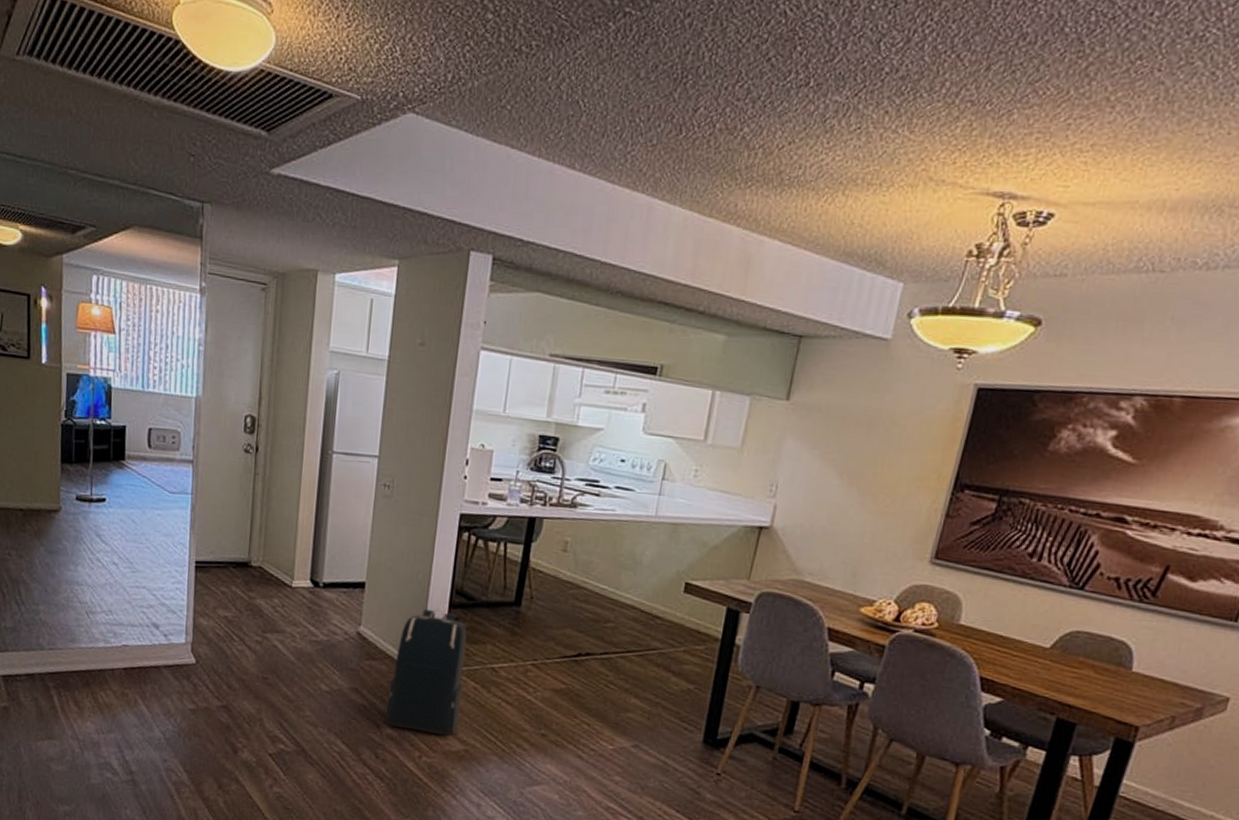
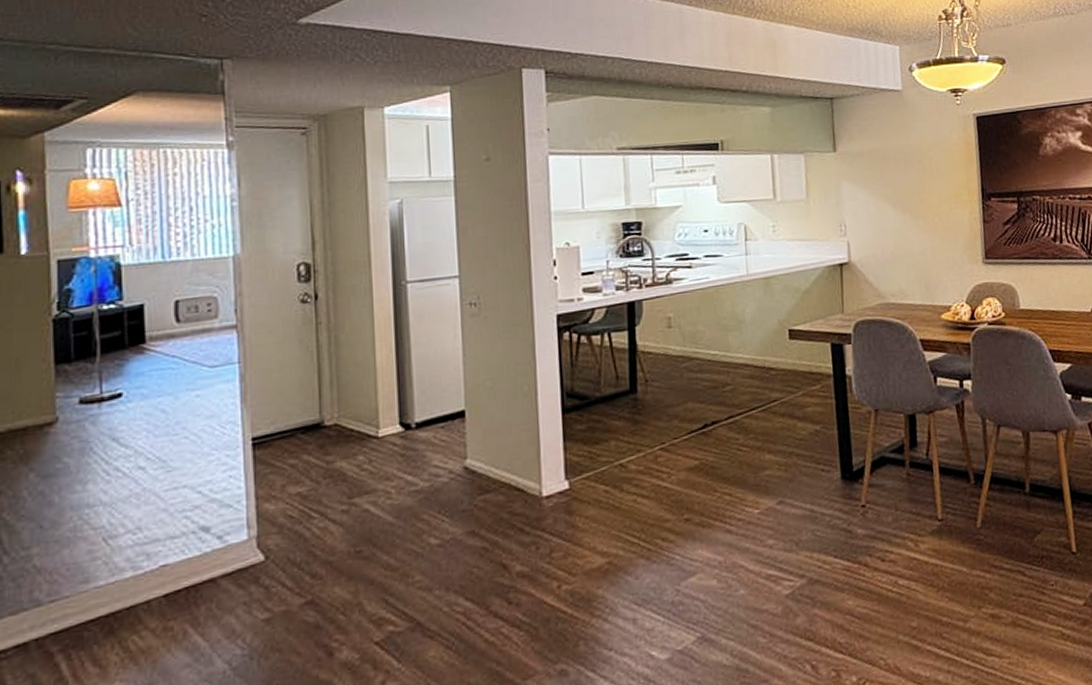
backpack: present [385,608,467,735] -> none [510,417,596,562]

